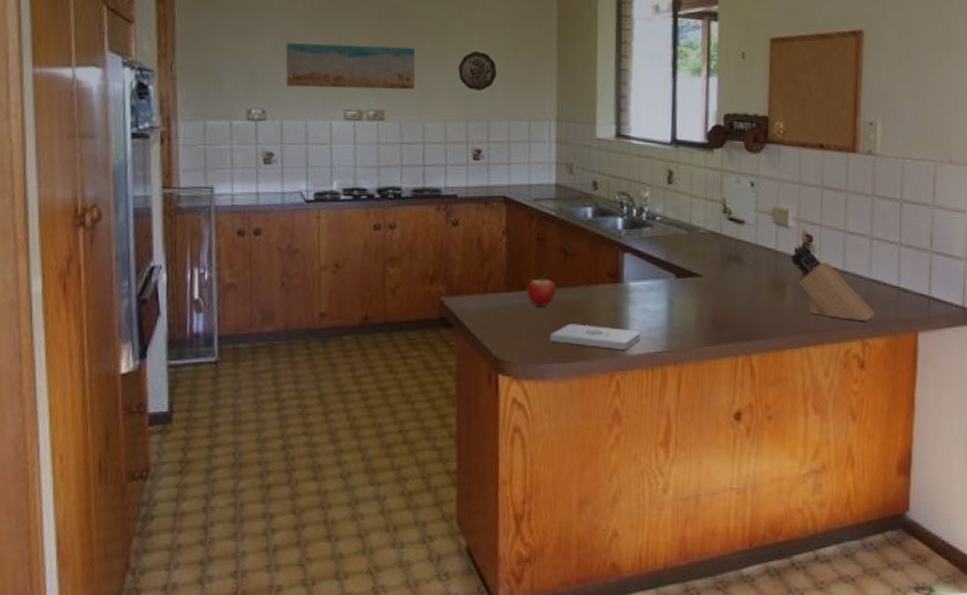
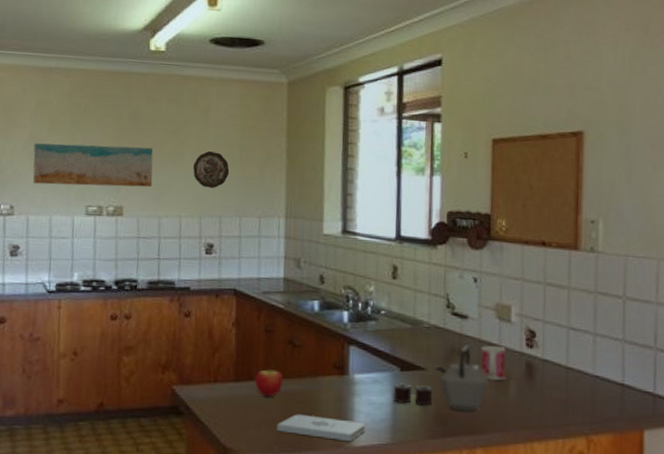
kettle: none [669,250,765,318] -> present [394,345,489,412]
mug: none [757,251,783,286] -> present [480,346,506,381]
knife block: present [790,244,875,322] -> none [513,339,600,418]

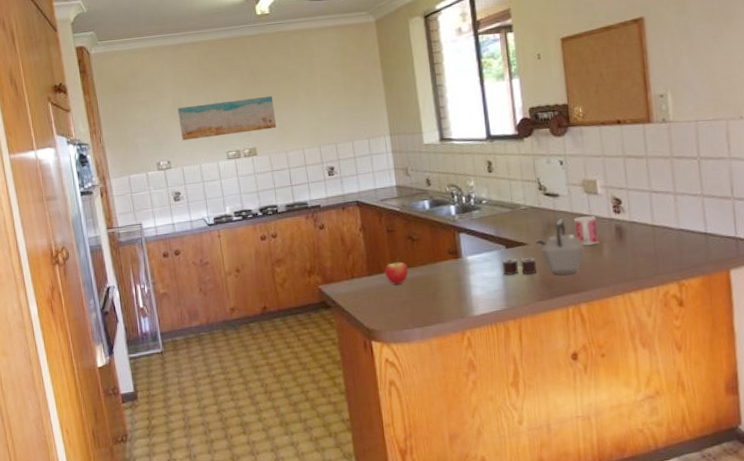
decorative plate: present [193,151,230,188] -> none [307,90,338,121]
notepad: present [277,414,366,441] -> none [408,294,484,312]

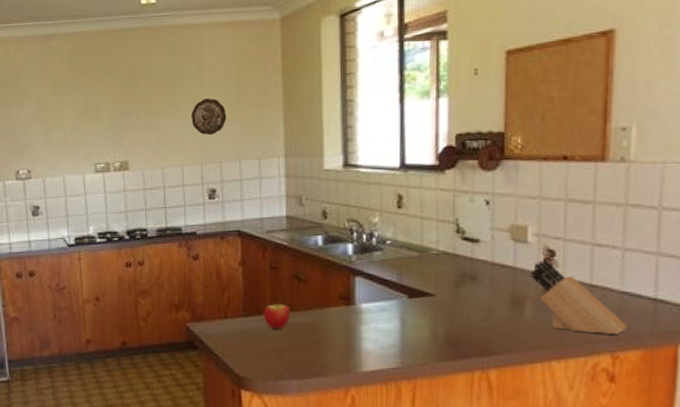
wall art: present [177,95,277,141] -> none [43,101,154,148]
decorative plate: none [307,90,338,121] -> present [191,98,227,135]
kettle: present [502,219,584,275] -> none [402,269,503,335]
mug: present [574,216,598,246] -> none [494,268,522,302]
knife block: none [603,206,687,266] -> present [530,259,628,335]

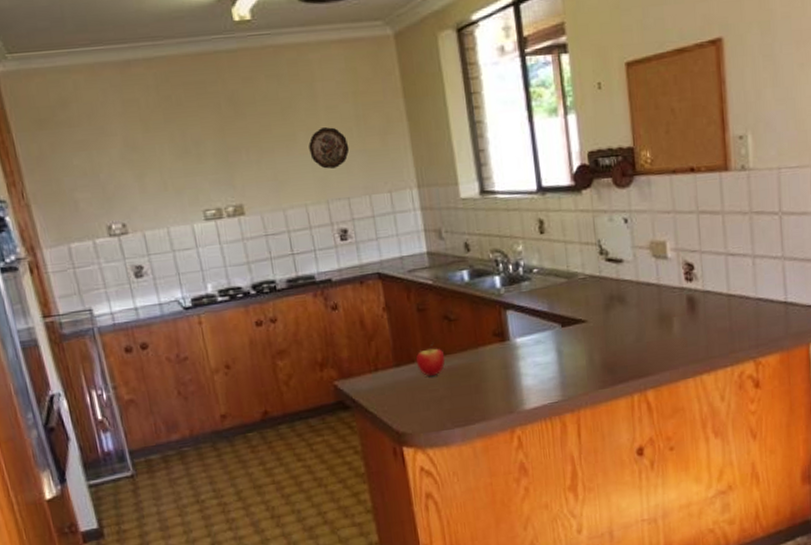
knife block: present [530,259,628,335] -> none [673,273,765,343]

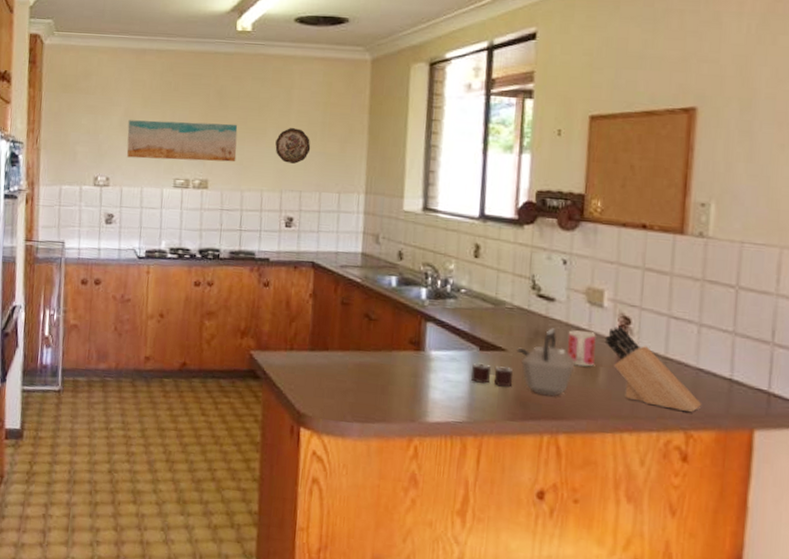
wall art: none [131,134,269,196] -> present [127,120,238,162]
apple: present [415,343,446,376] -> none [330,336,359,367]
kettle: none [557,289,651,360] -> present [471,328,576,397]
mug: none [640,285,668,321] -> present [567,330,596,367]
knife block: none [673,273,765,343] -> present [604,325,702,413]

